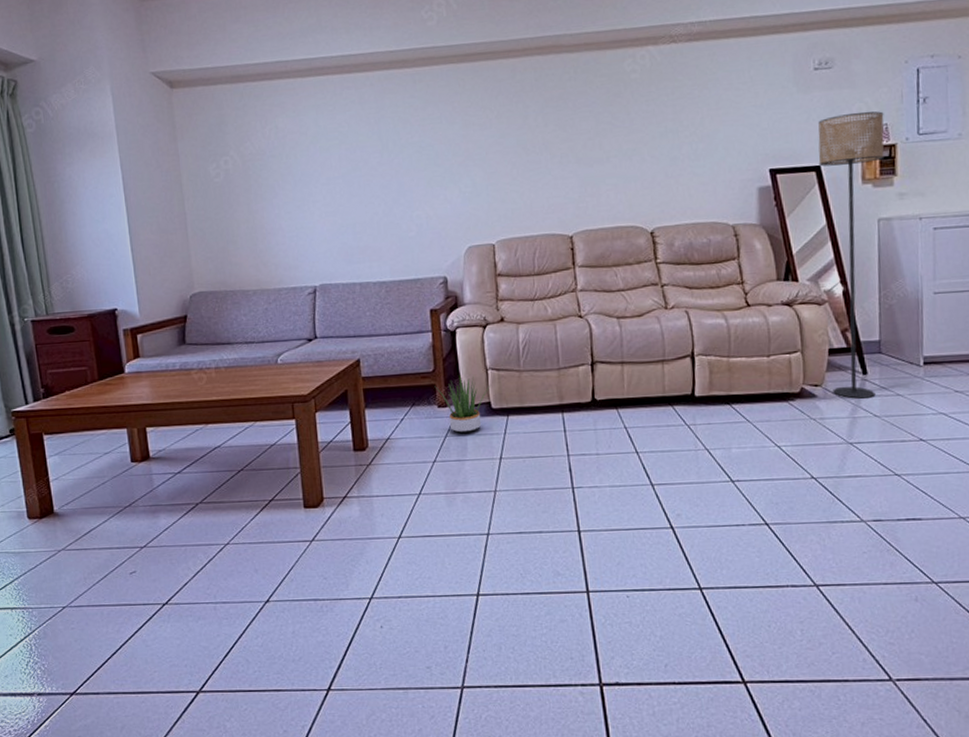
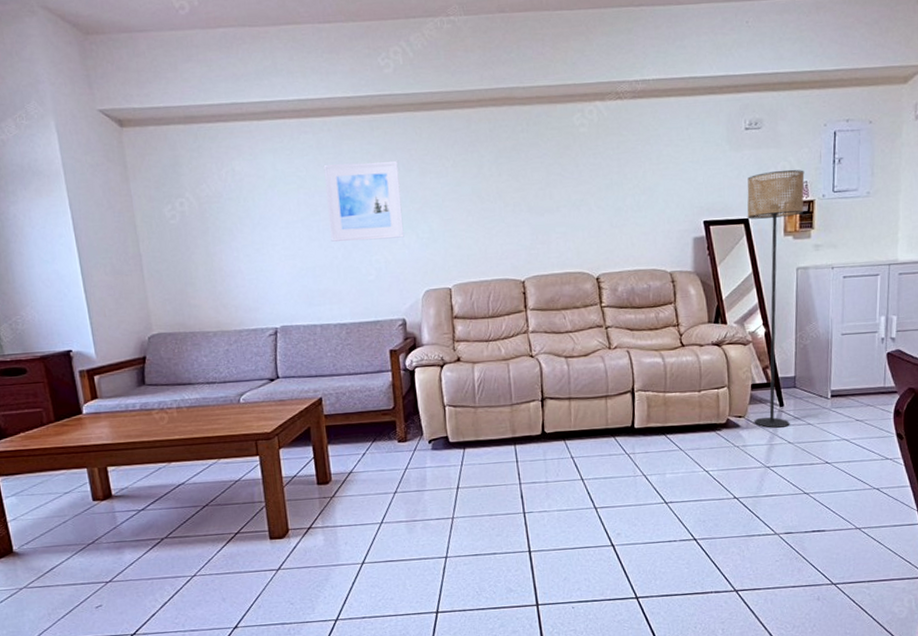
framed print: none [365,113,447,198] -> present [323,160,405,242]
potted plant: present [434,375,492,433] -> none [394,412,449,466]

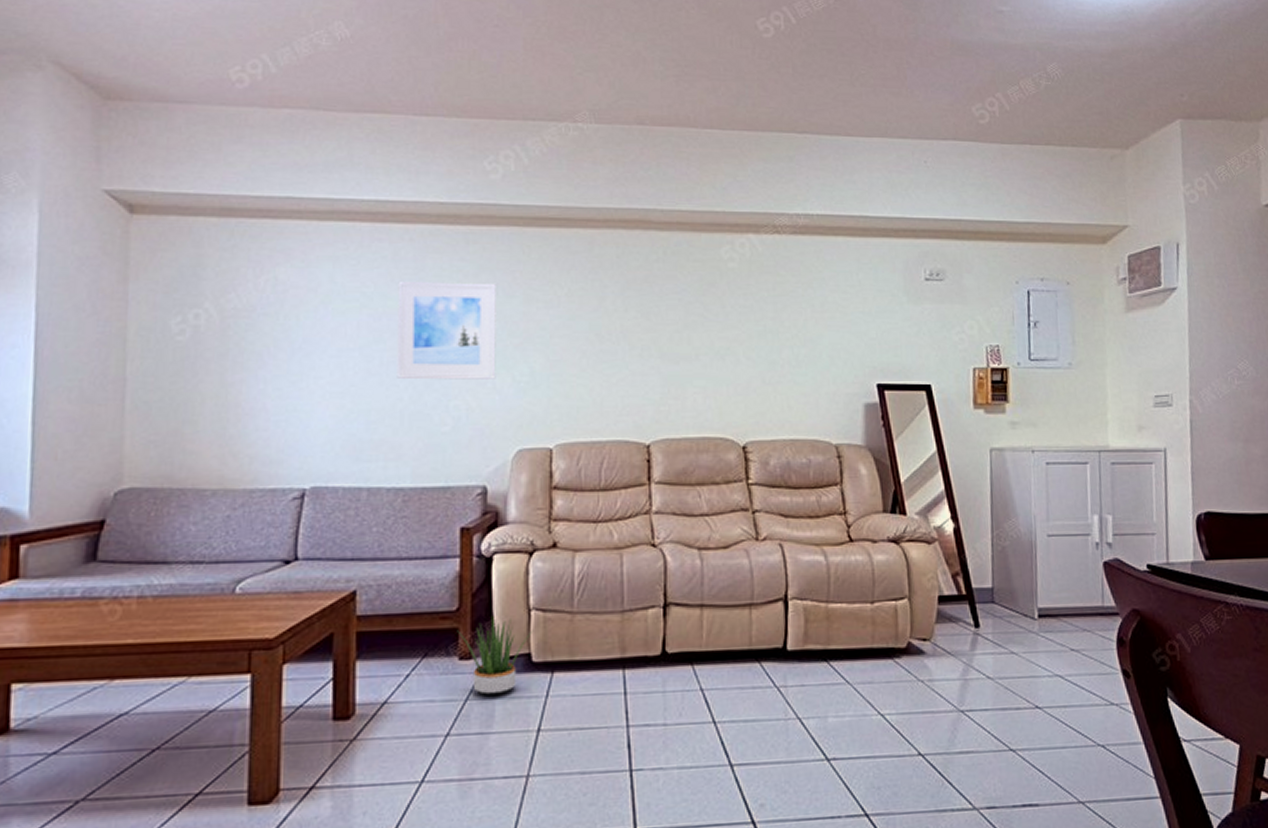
potted plant: none [394,412,449,466] -> present [457,616,534,696]
floor lamp: present [747,169,805,428] -> none [928,330,996,657]

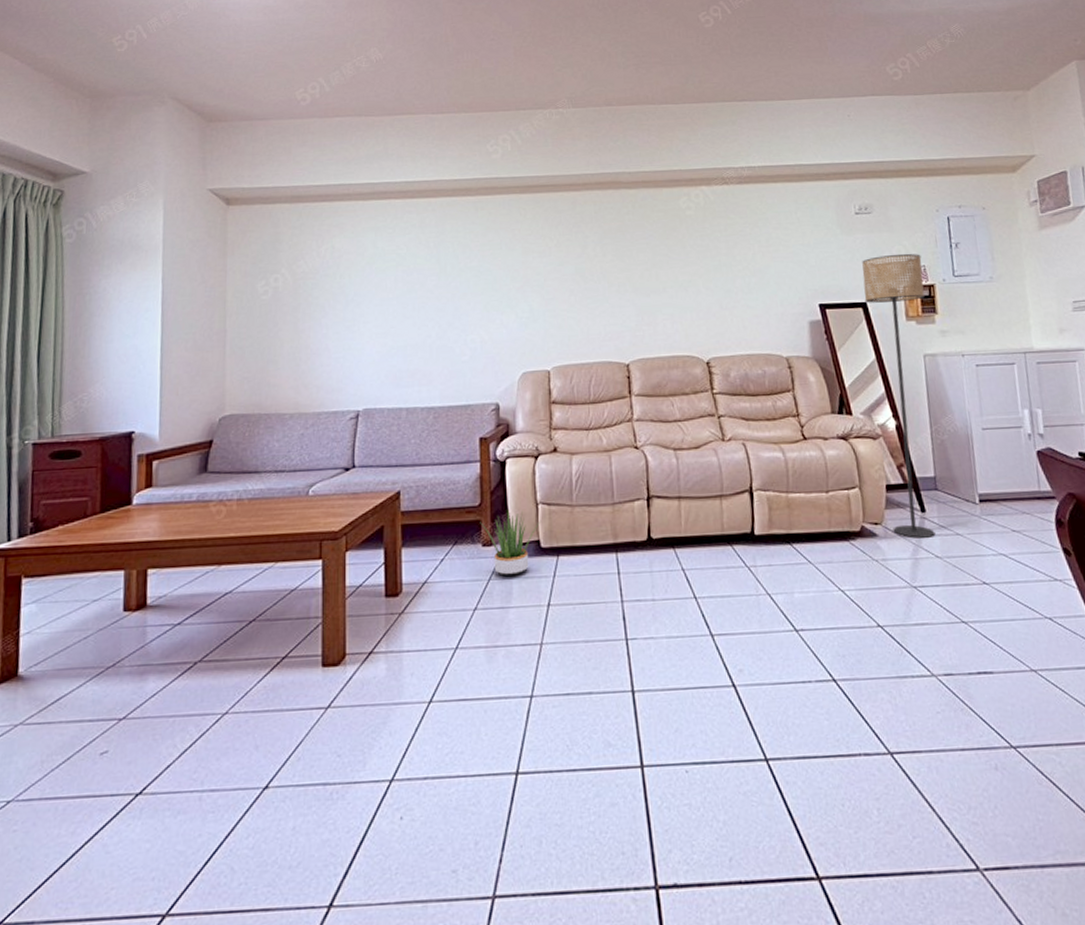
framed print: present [396,280,496,380] -> none [424,240,503,320]
floor lamp: none [928,330,996,657] -> present [862,253,935,539]

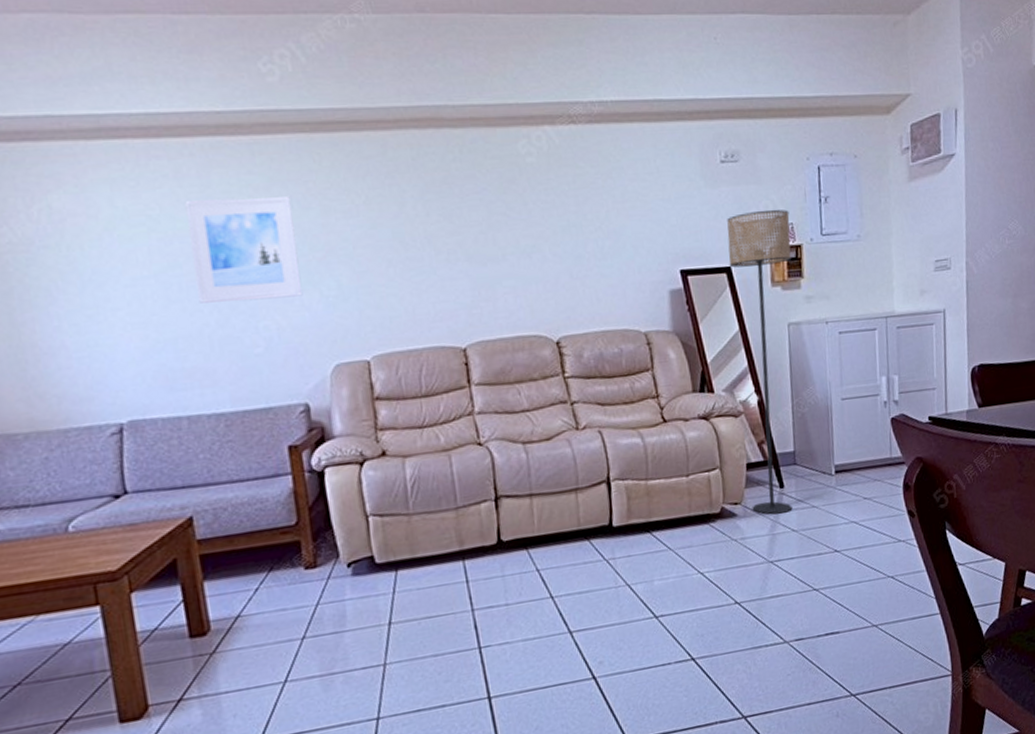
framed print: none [424,240,503,320] -> present [184,195,303,304]
potted plant: present [480,510,541,576] -> none [299,526,374,599]

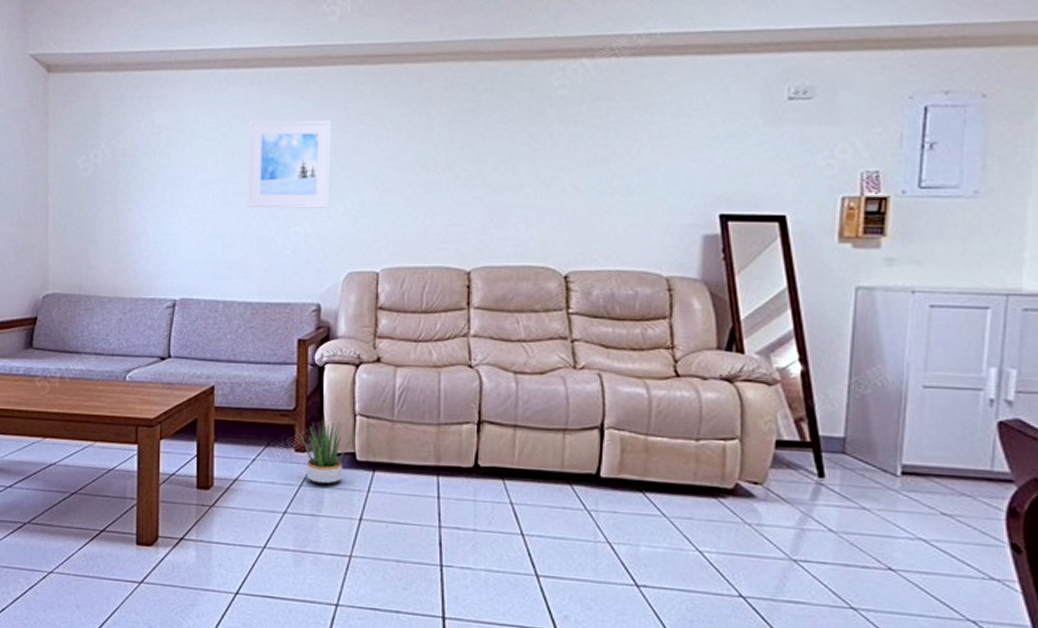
potted plant: none [299,526,374,599] -> present [294,418,359,485]
floor lamp: present [727,209,793,515] -> none [777,154,875,508]

